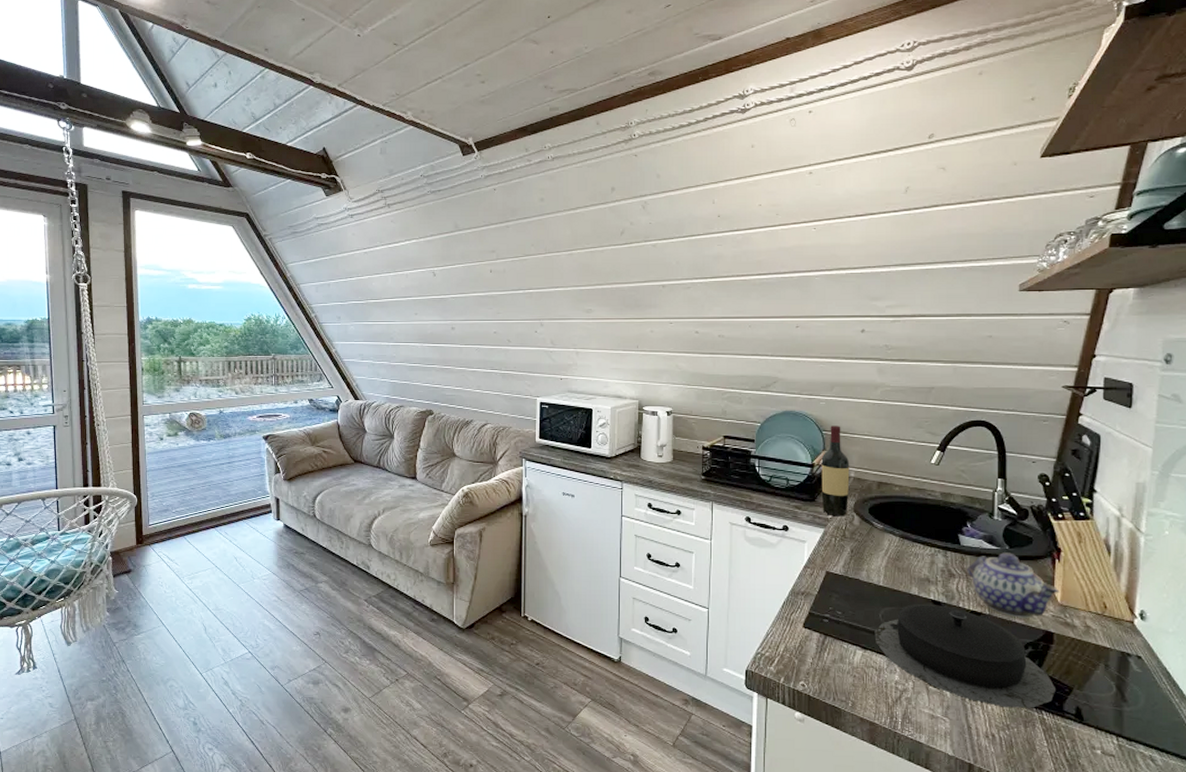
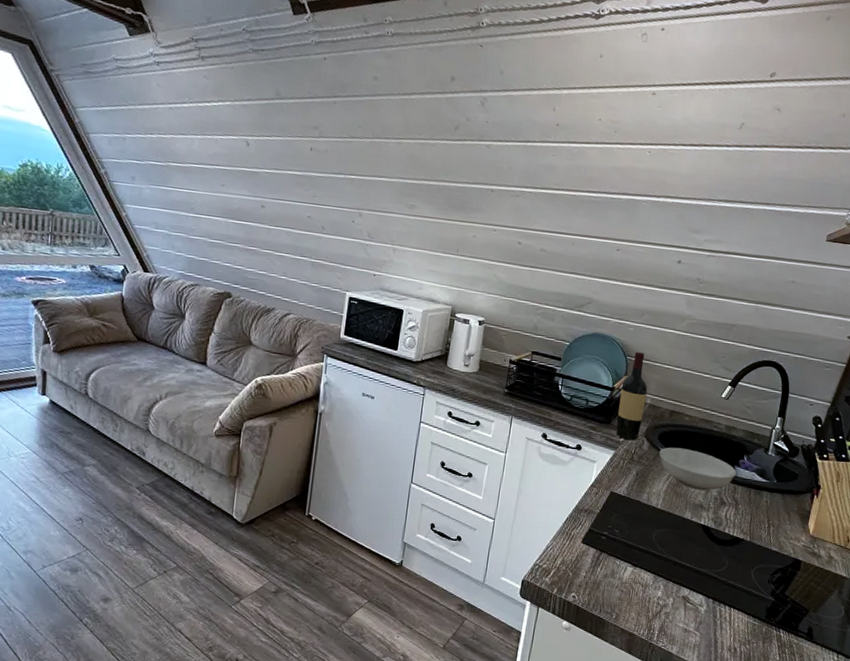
bowl: none [872,520,962,563] -> present [659,447,737,491]
cooking pot: present [874,603,1056,708] -> none [645,527,795,627]
teapot: present [967,552,1059,618] -> none [737,485,813,547]

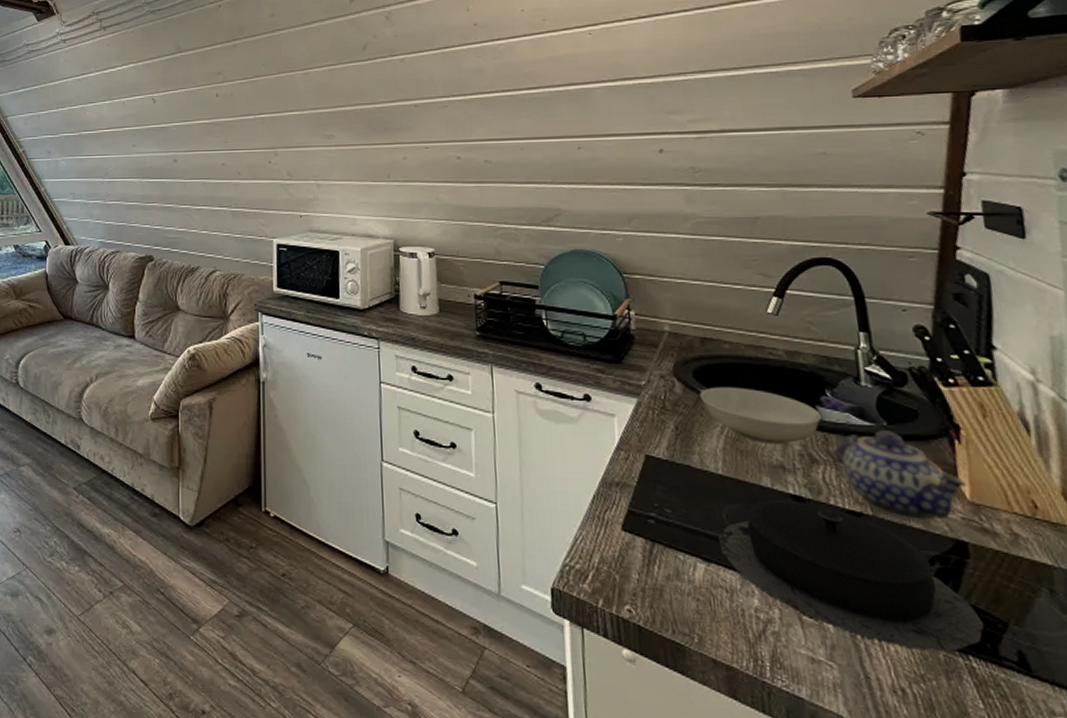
wine bottle: present [615,352,648,441] -> none [625,267,666,383]
cooking pot: none [645,527,795,627] -> present [718,499,985,652]
teapot: none [737,485,813,547] -> present [833,430,967,521]

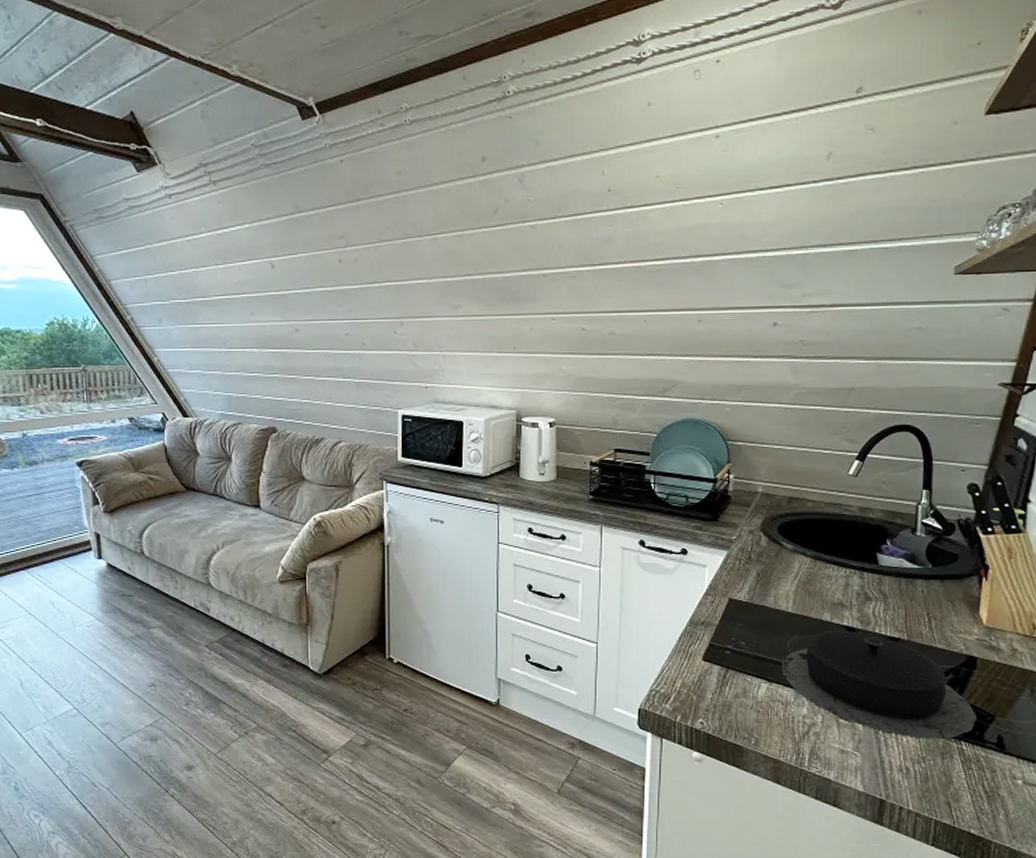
bowl: present [699,387,822,445] -> none [781,539,880,586]
teapot: present [833,430,967,521] -> none [885,572,985,643]

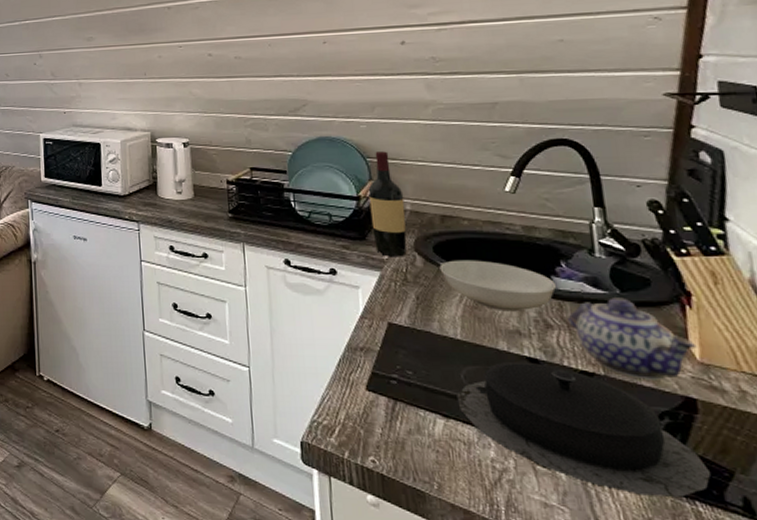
wine bottle: none [725,434,757,537] -> present [368,151,407,257]
bowl: none [781,539,880,586] -> present [439,260,557,312]
teapot: none [885,572,985,643] -> present [568,297,697,380]

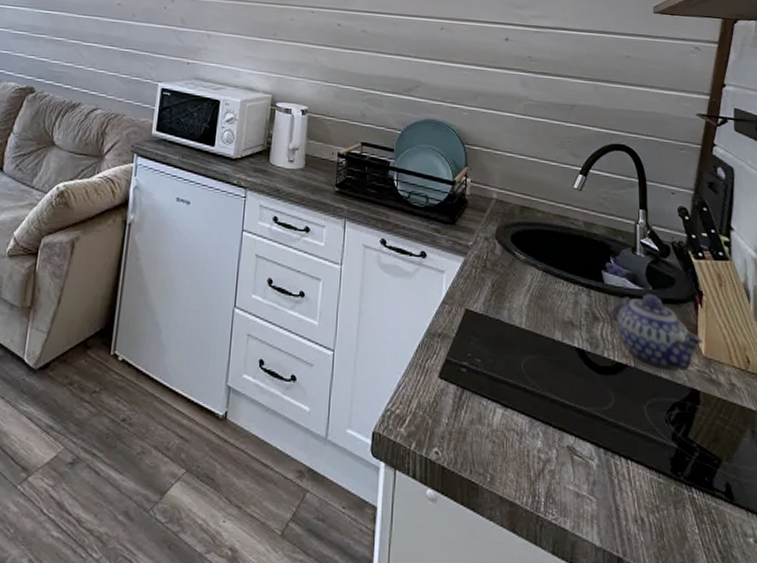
wine bottle: present [368,151,407,257] -> none [462,139,492,244]
bowl: present [439,260,557,312] -> none [514,250,605,303]
cooking pot: present [457,361,712,497] -> none [516,351,705,485]

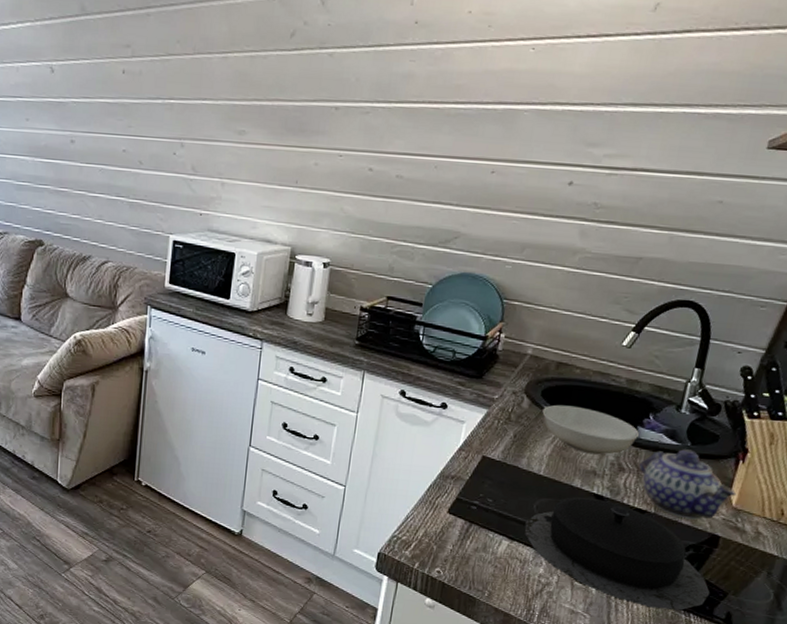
bowl: none [514,250,605,303] -> present [542,404,640,455]
cooking pot: none [516,351,705,485] -> present [524,496,711,611]

